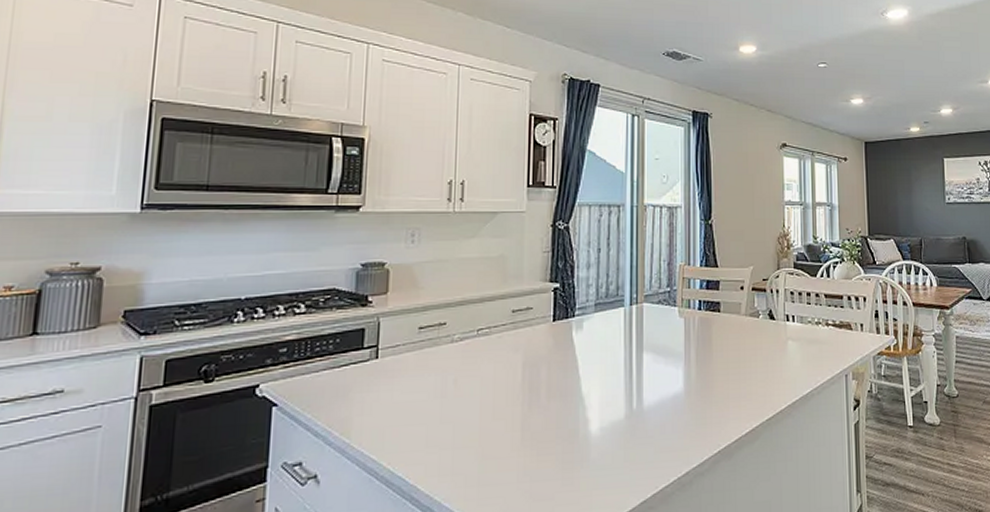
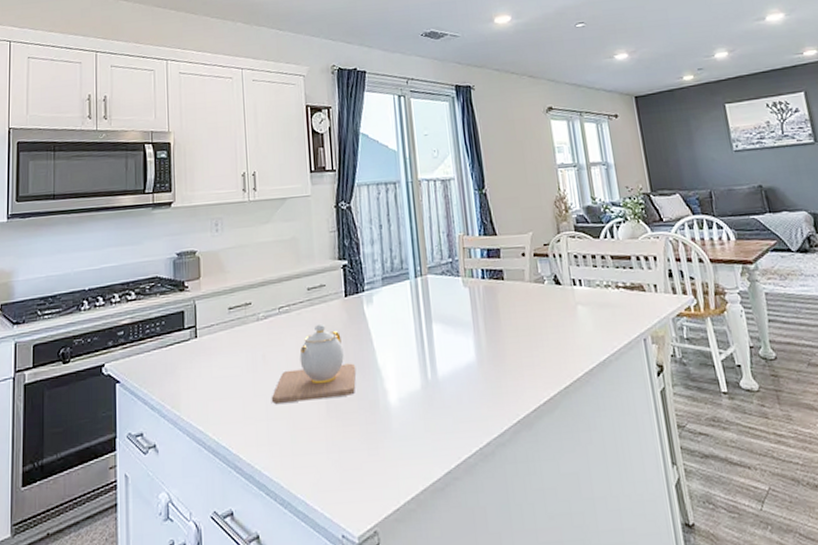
teapot: none [461,348,558,431] -> present [272,323,356,404]

